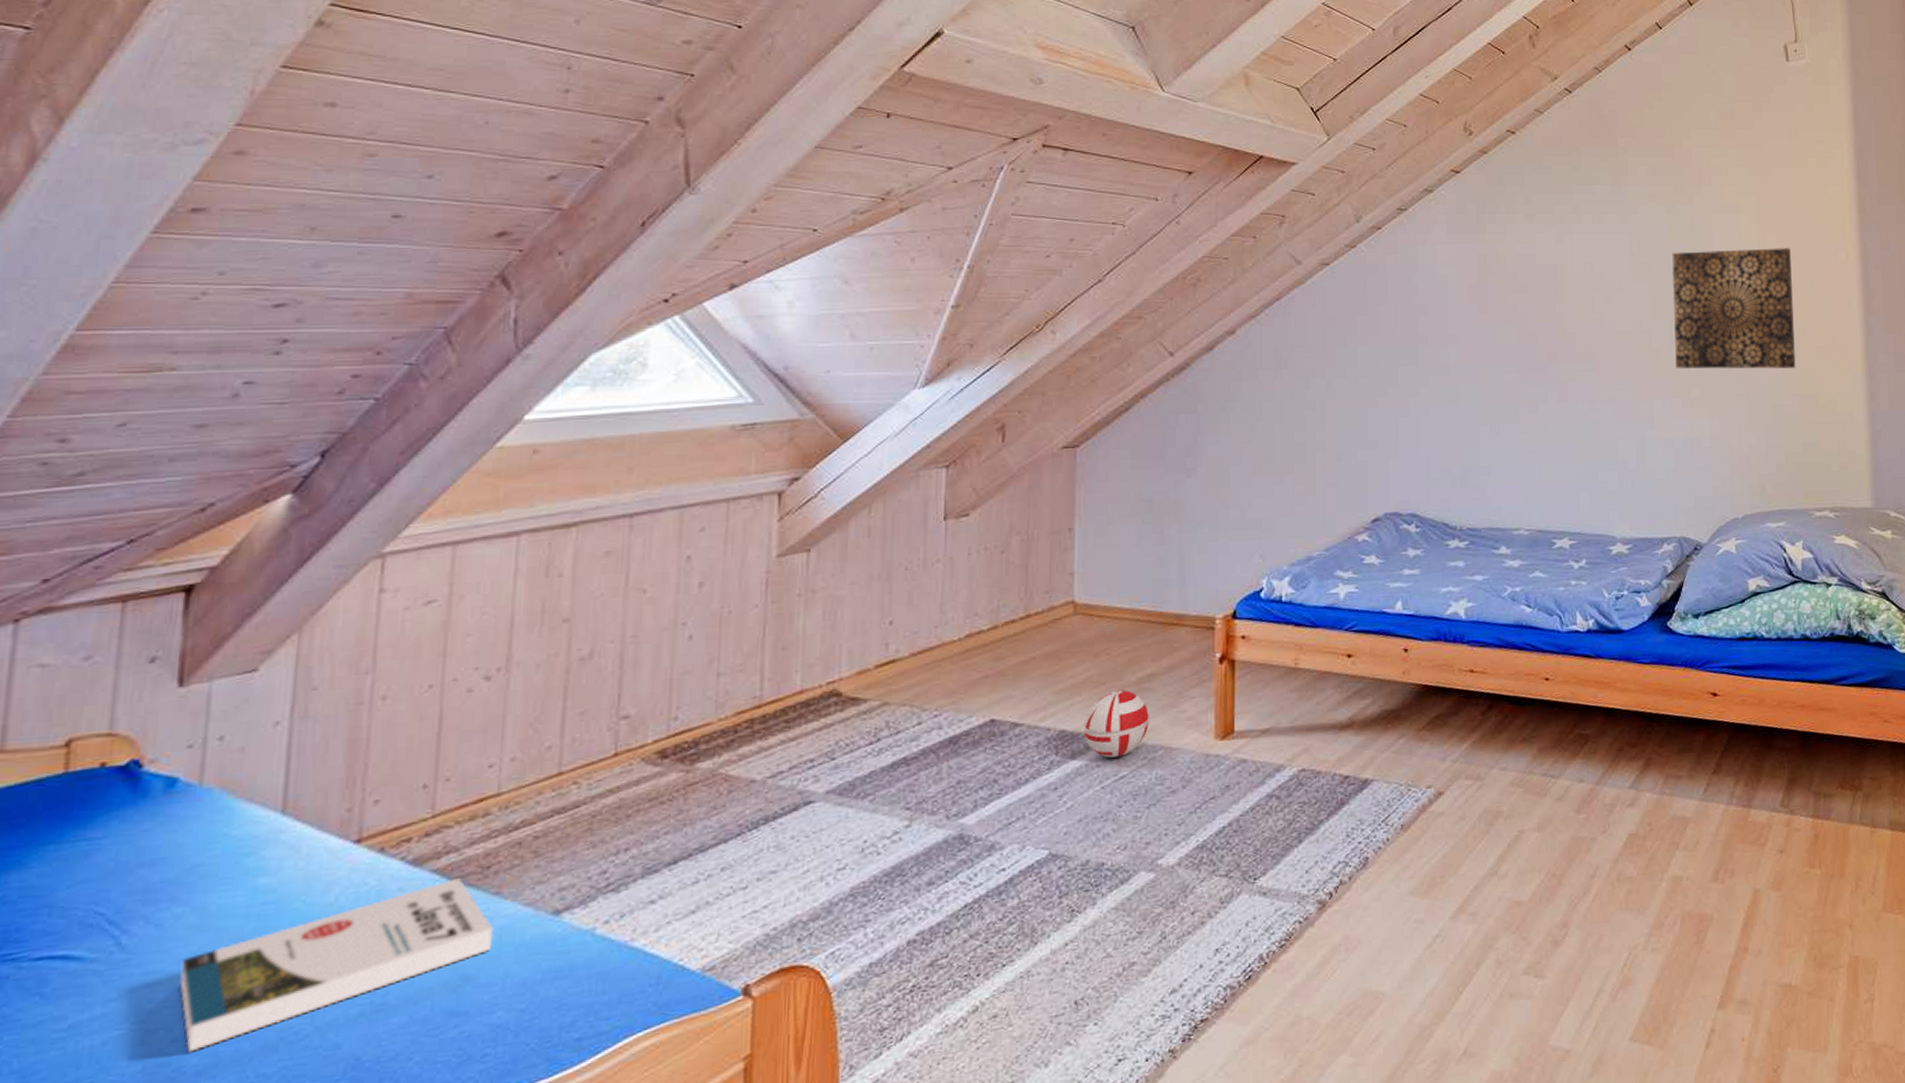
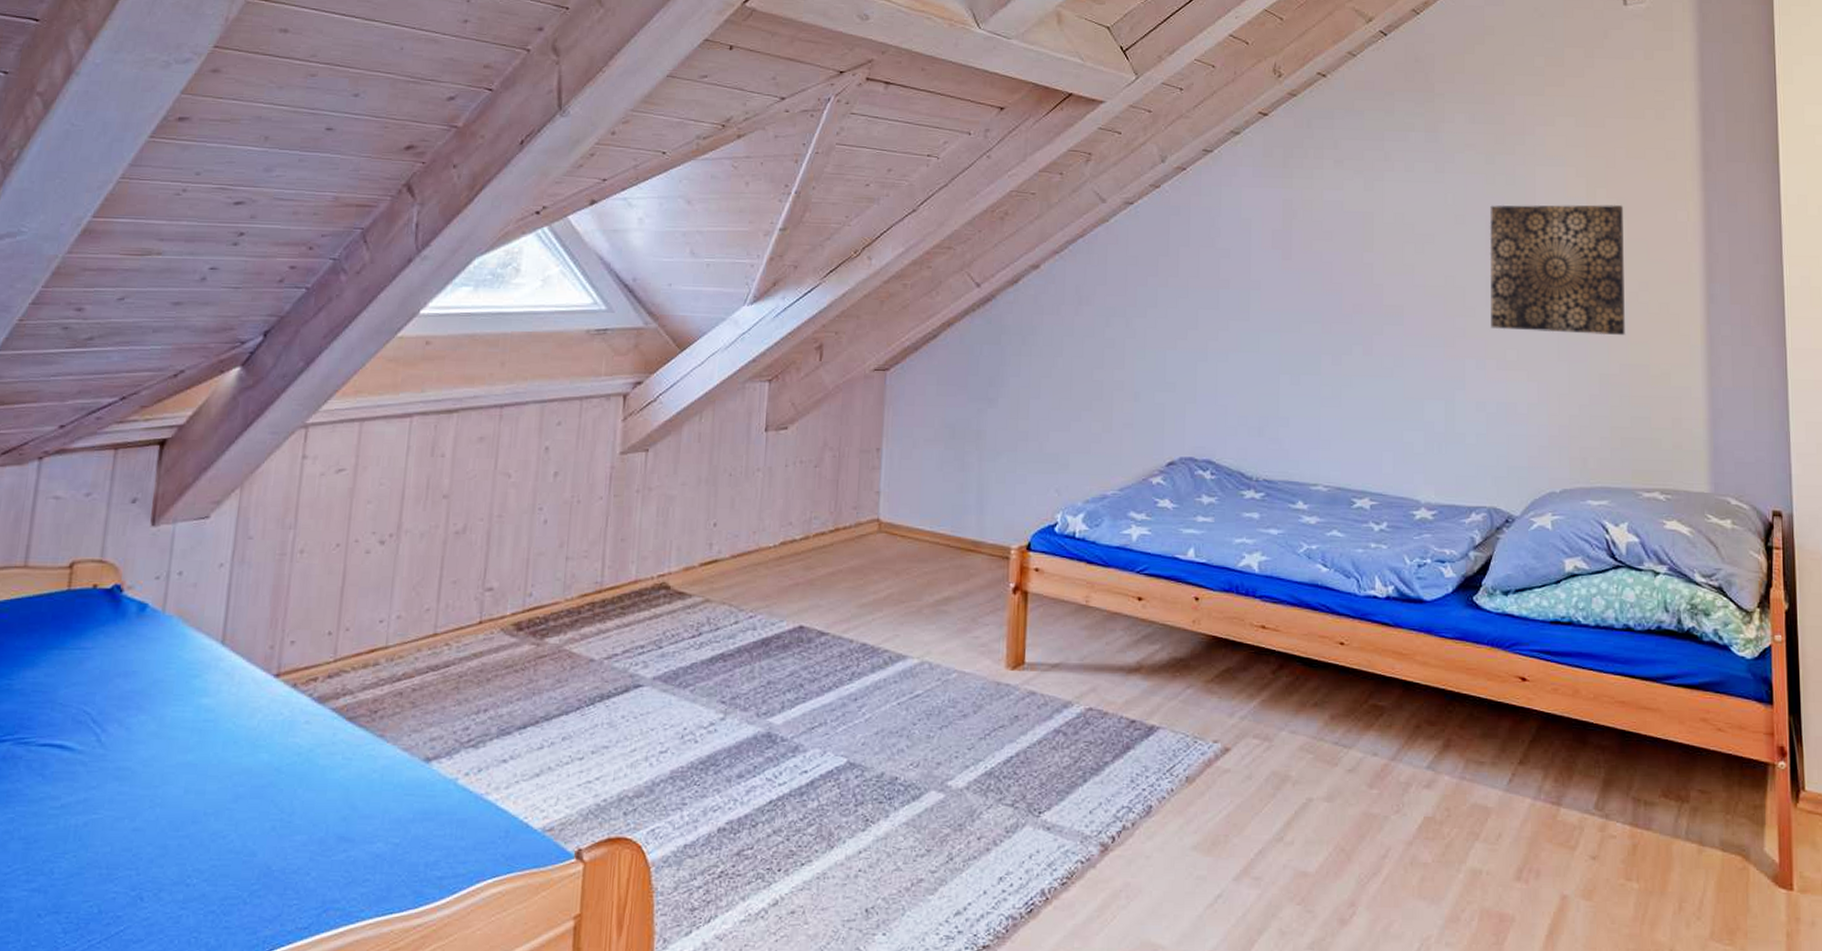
book: present [179,877,494,1053] -> none [141,717,378,842]
ball: present [1084,690,1149,758] -> none [884,610,945,675]

